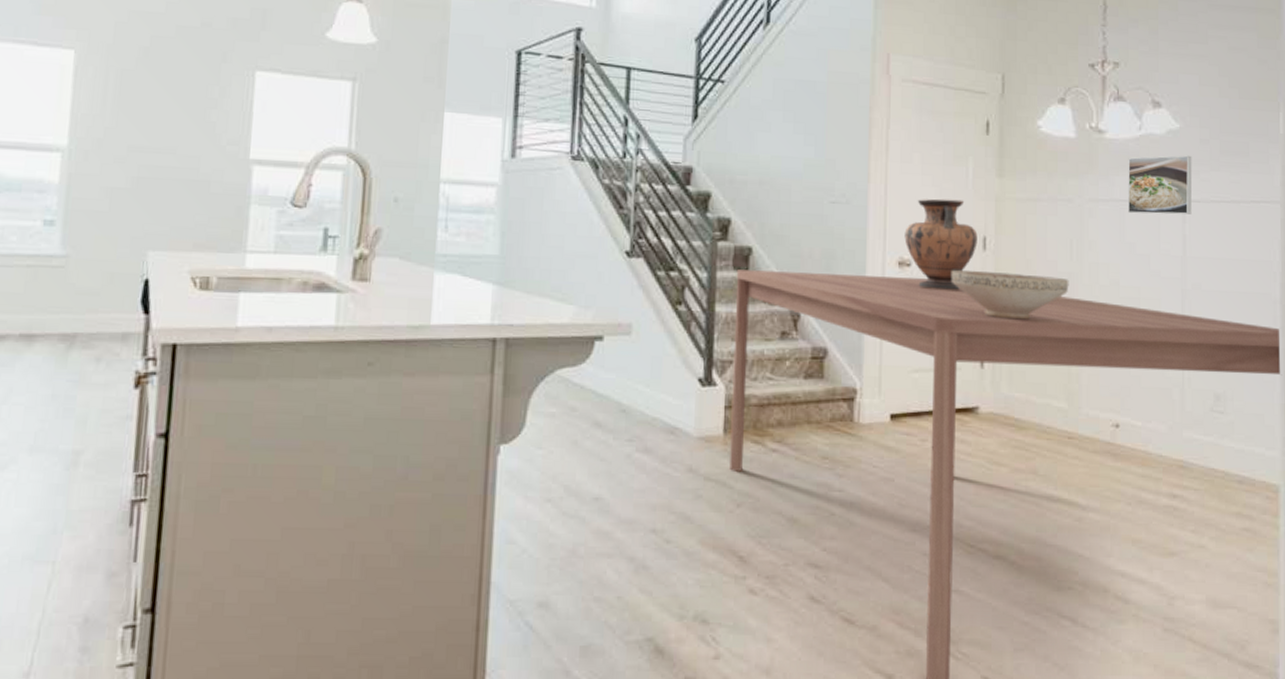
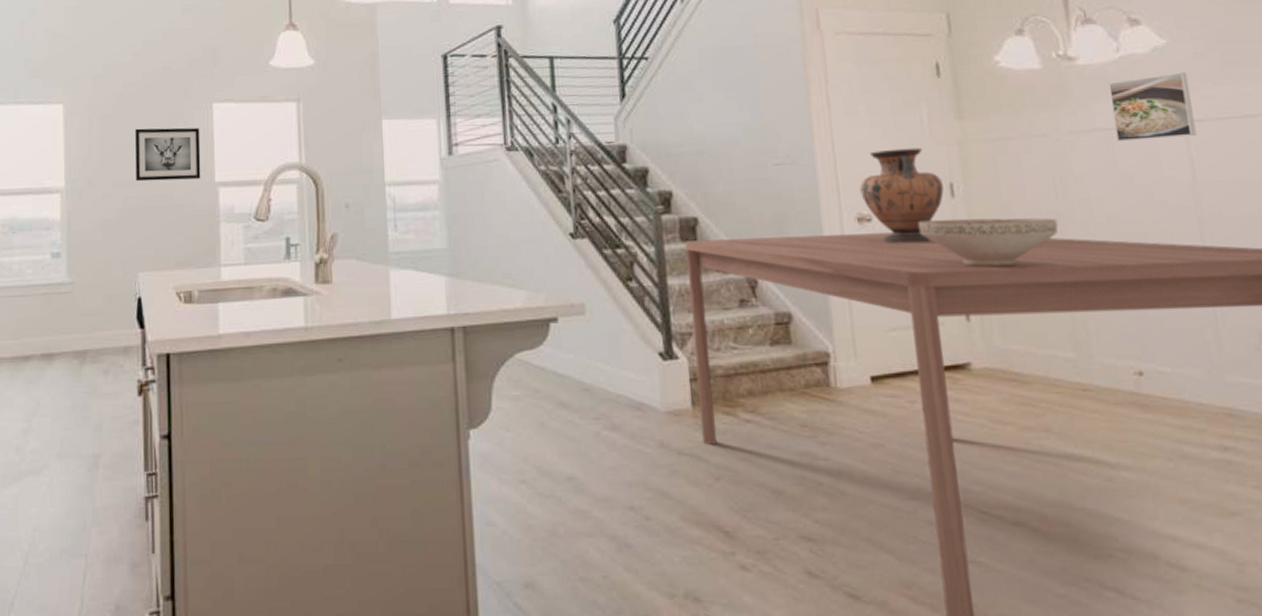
wall art: none [155,88,238,153] -> present [135,127,201,182]

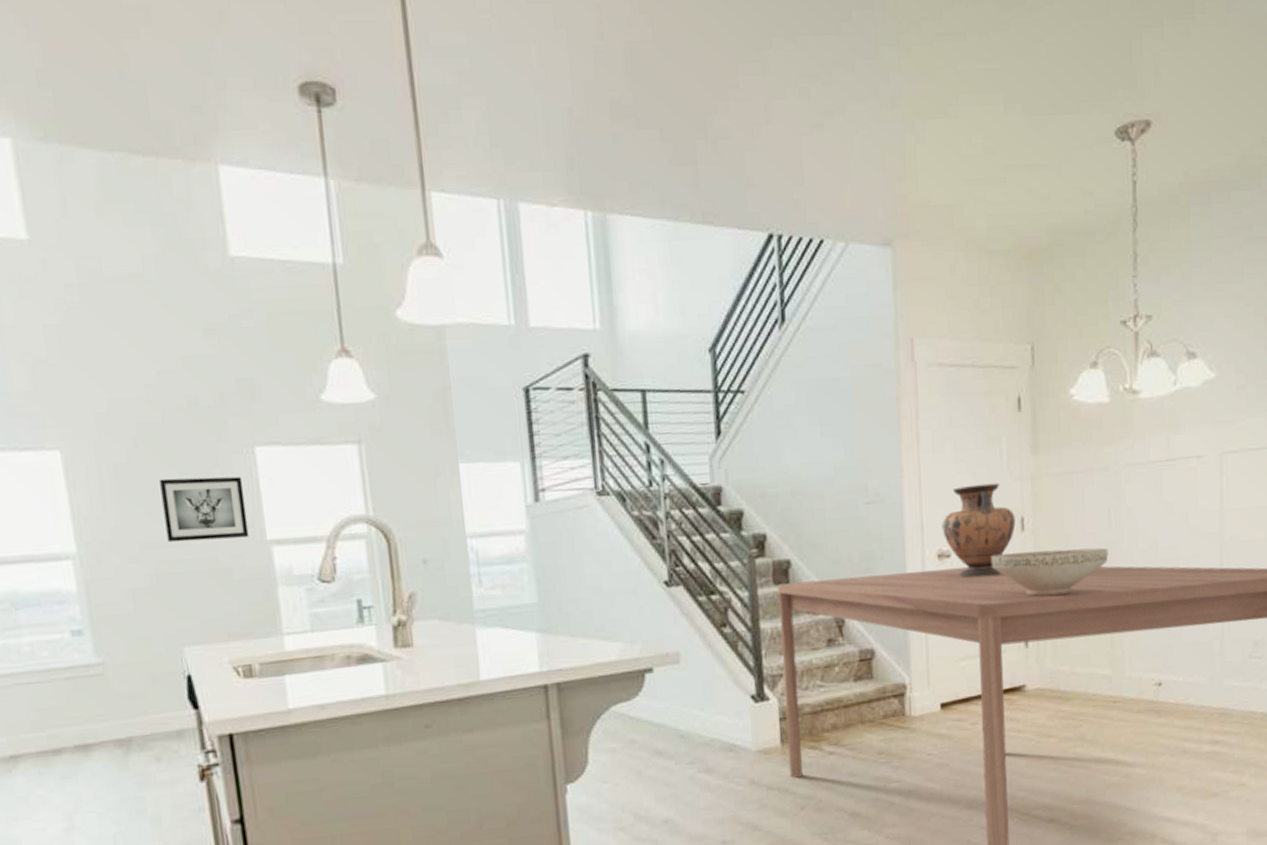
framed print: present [1108,72,1197,142] -> none [1163,405,1229,474]

